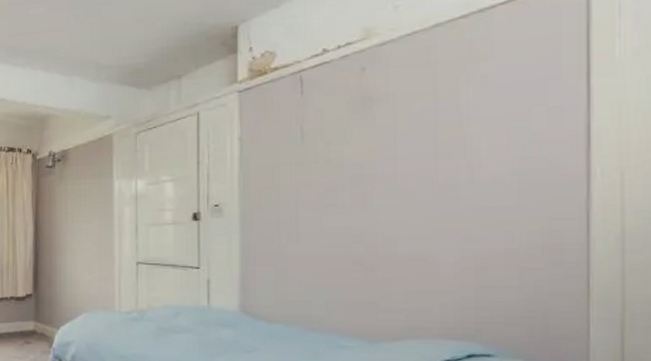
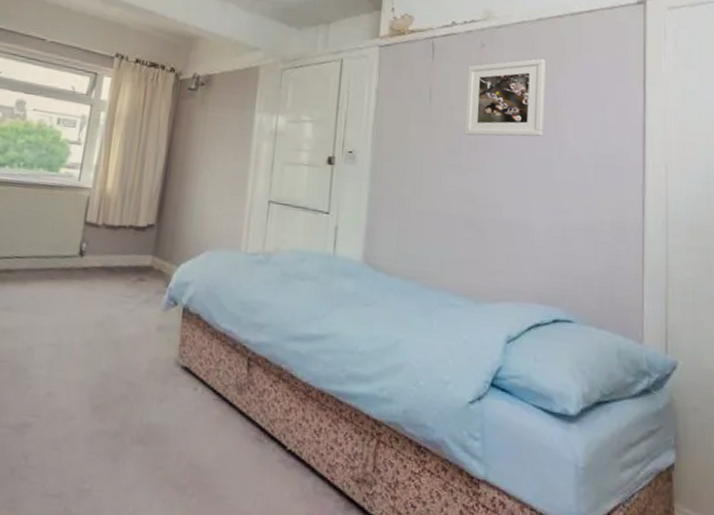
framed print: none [345,70,447,171] -> present [464,58,546,137]

